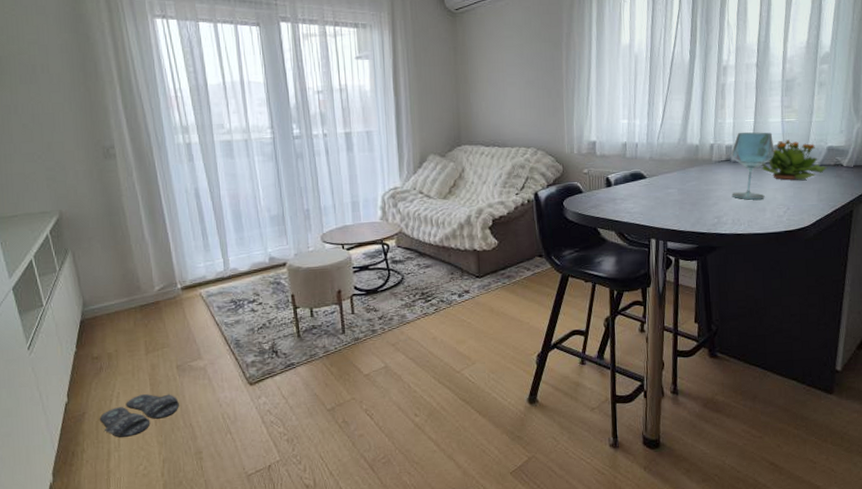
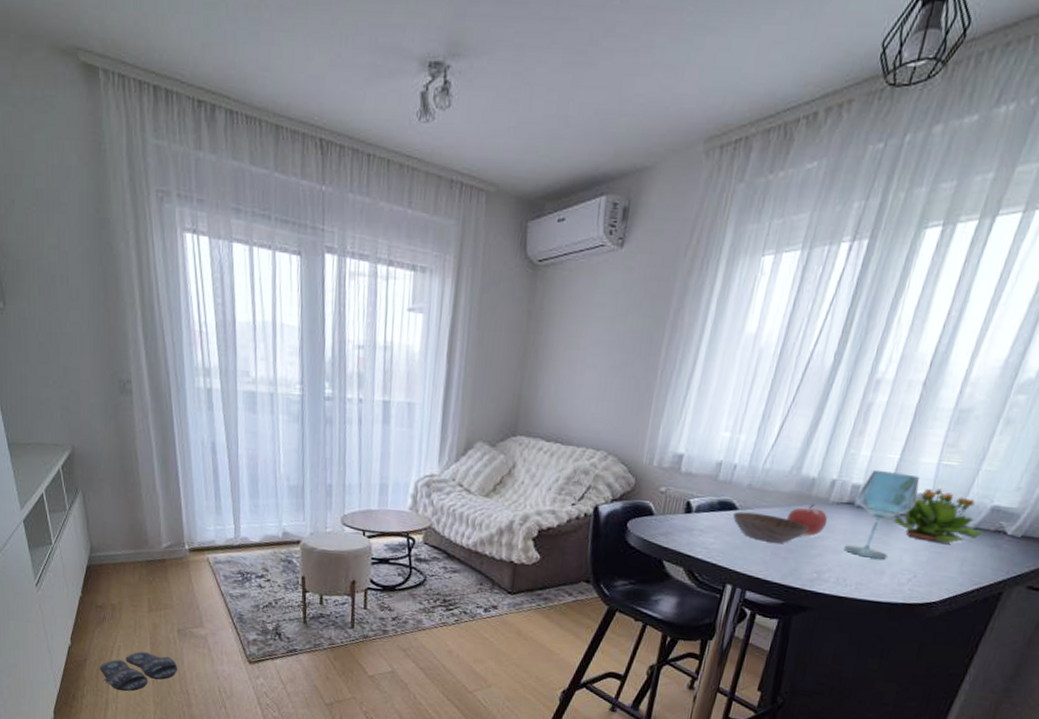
bowl: none [643,178,703,200] -> present [732,511,810,543]
fruit: none [685,165,715,191] -> present [787,504,828,537]

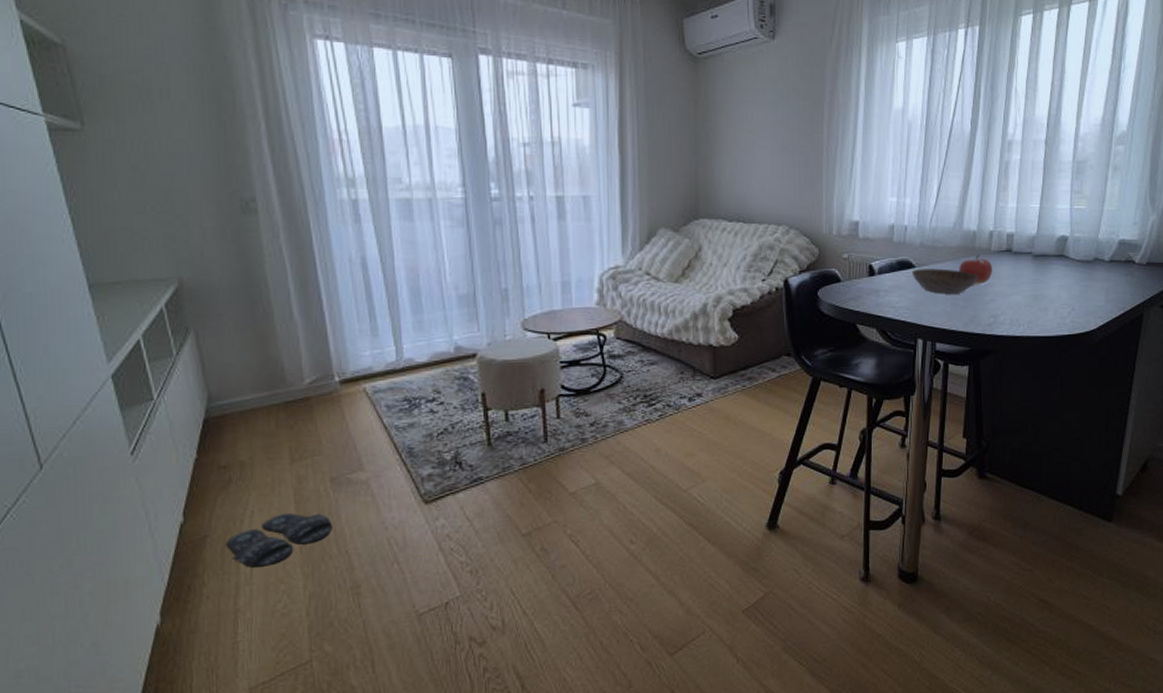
wine glass: present [843,470,921,559] -> none [1011,219,1061,298]
potted flower: present [892,489,985,544] -> none [1045,230,1119,277]

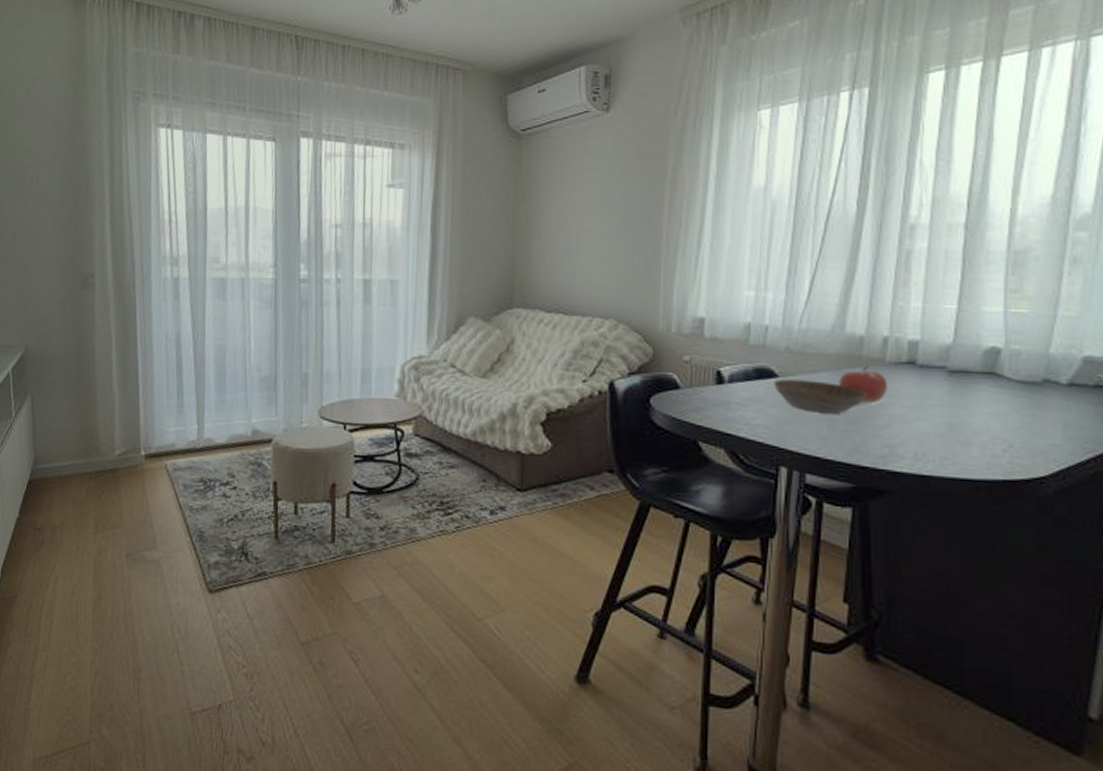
slippers: present [227,513,332,568] -> none [32,583,123,635]

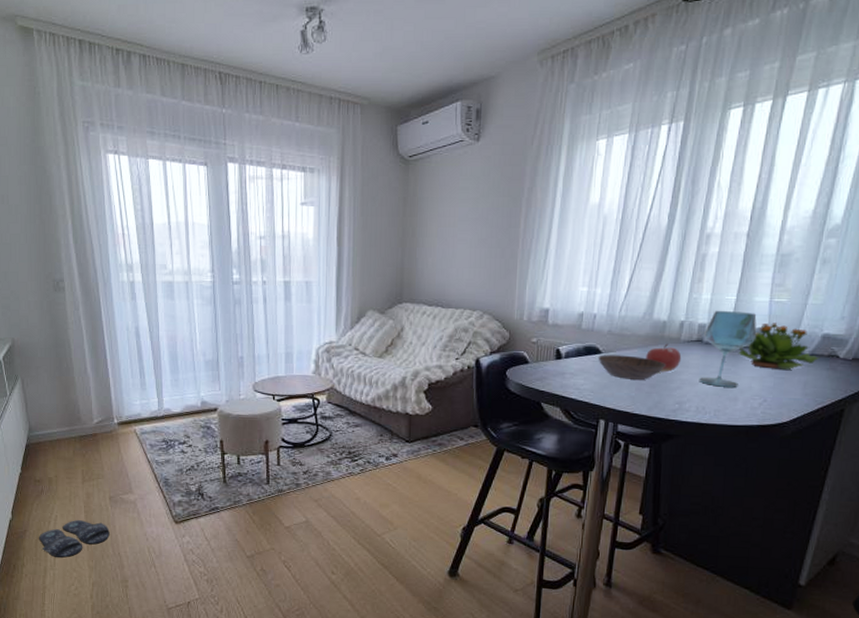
slippers: none [32,583,123,635] -> present [39,520,110,558]
wine glass: none [914,324,990,427] -> present [699,311,757,387]
potted flower: none [966,340,1084,404] -> present [738,323,820,370]

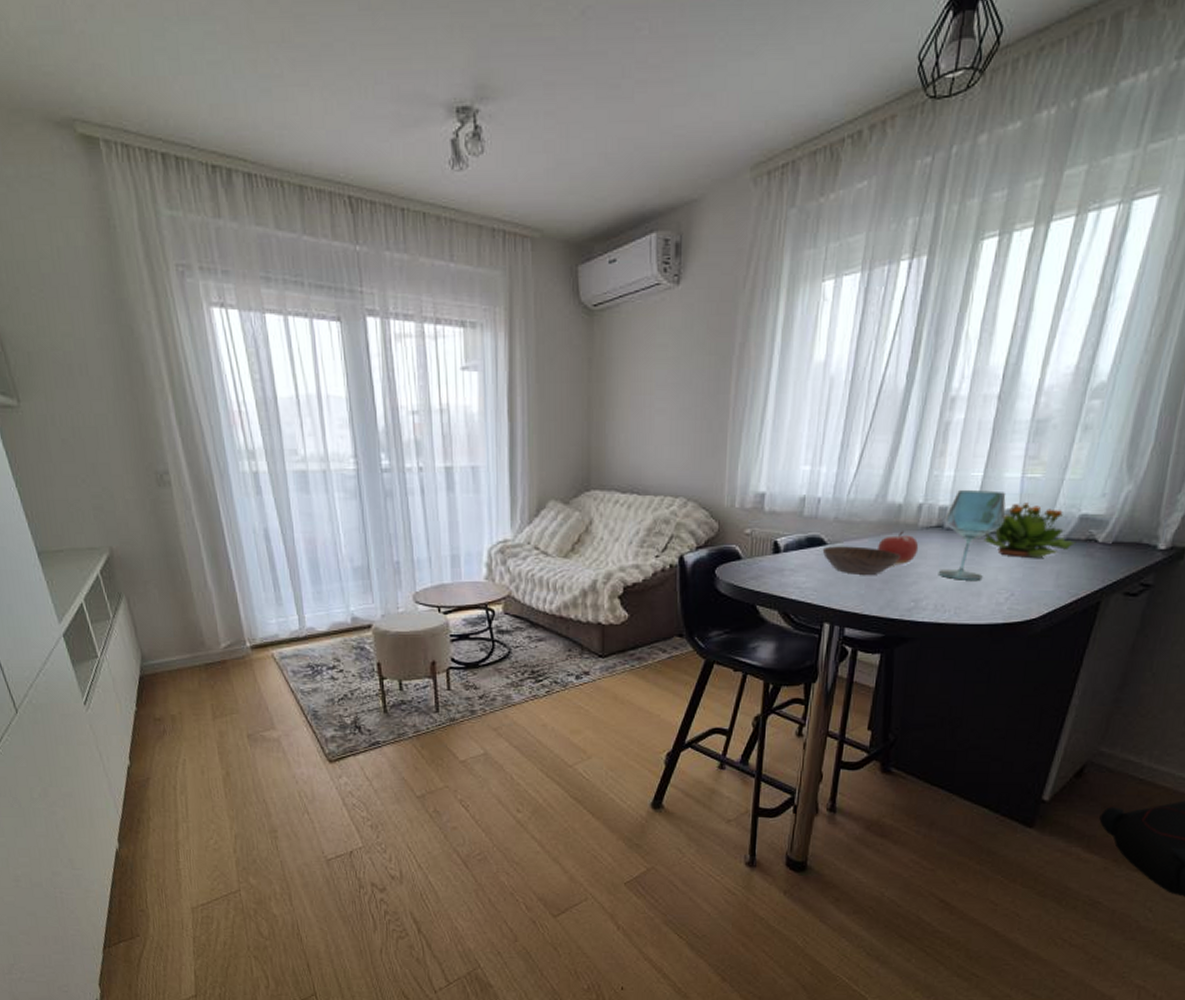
slippers: present [39,520,110,558] -> none [165,764,251,808]

